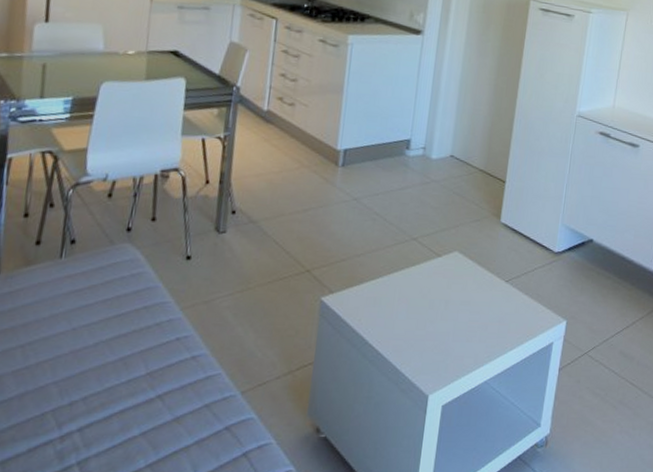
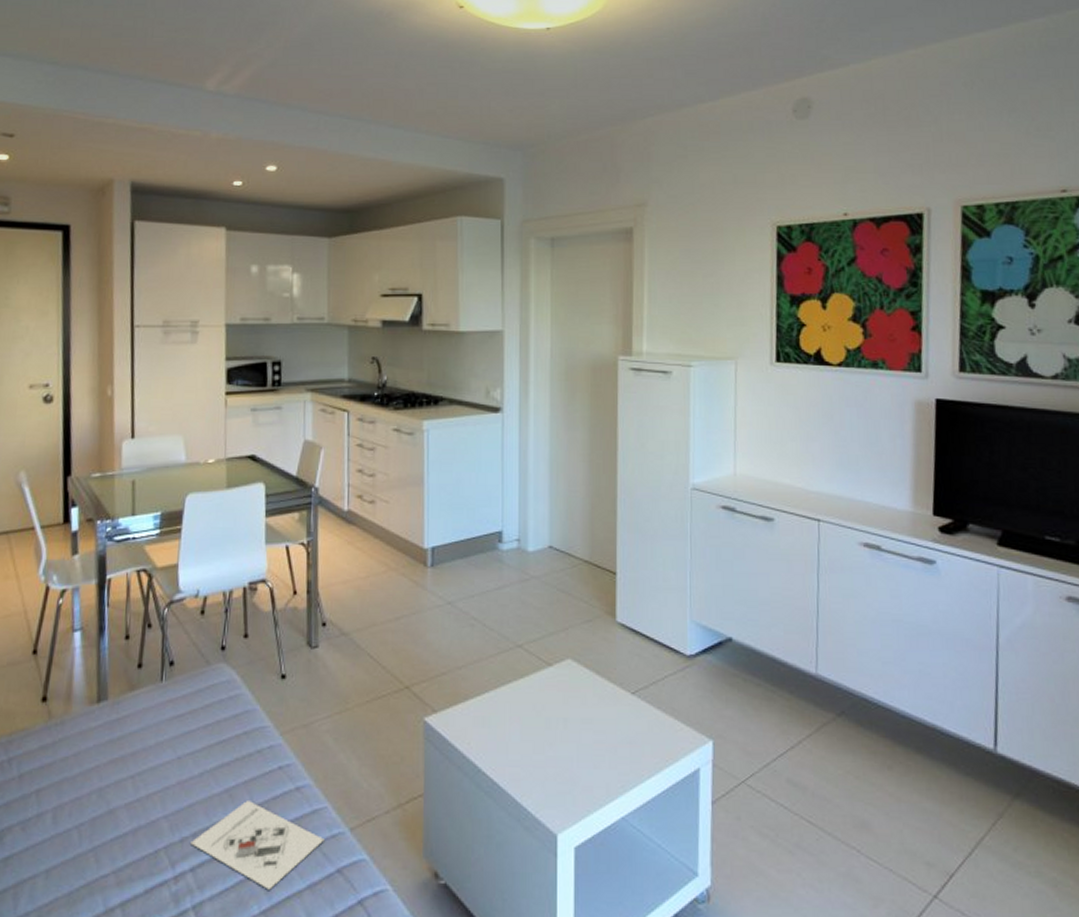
architectural model: none [80,368,216,446] -> present [191,801,325,890]

